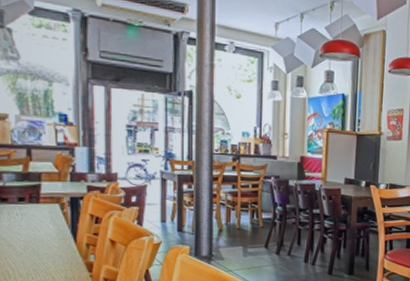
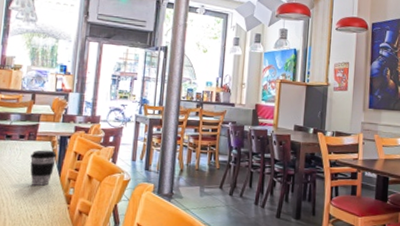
coffee cup: none [36,213,68,253] -> present [30,150,57,186]

